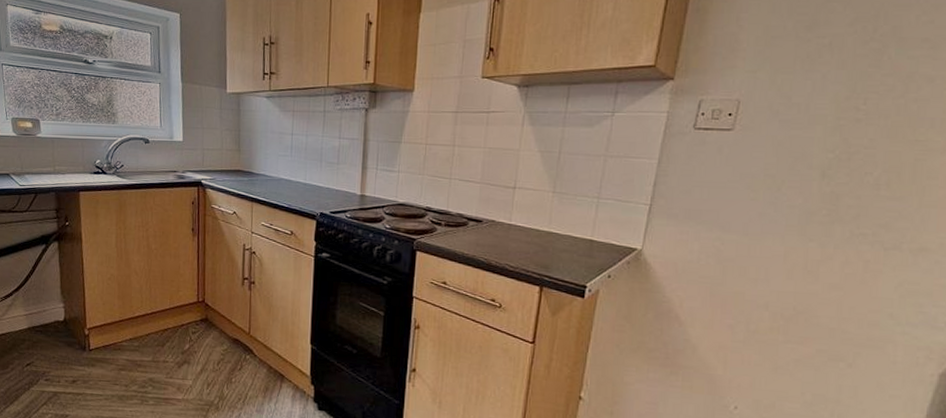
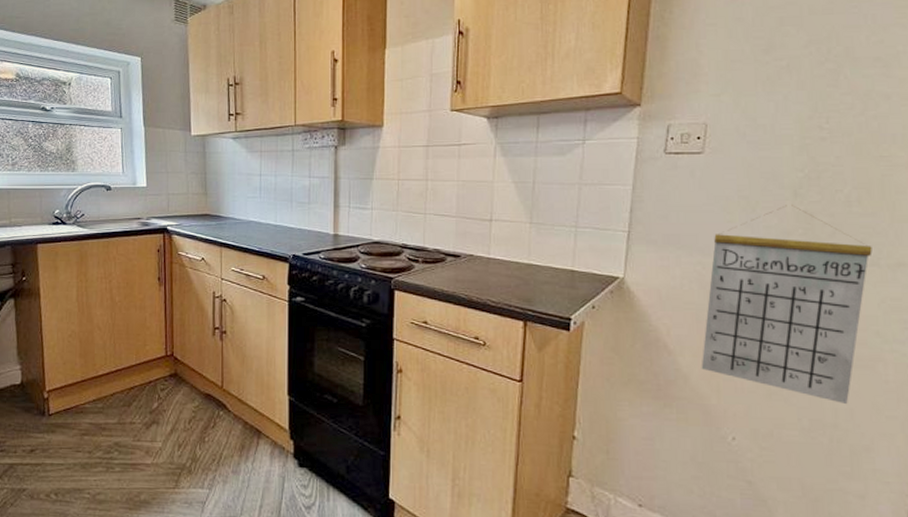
calendar: none [710,185,896,381] -> present [701,205,872,404]

